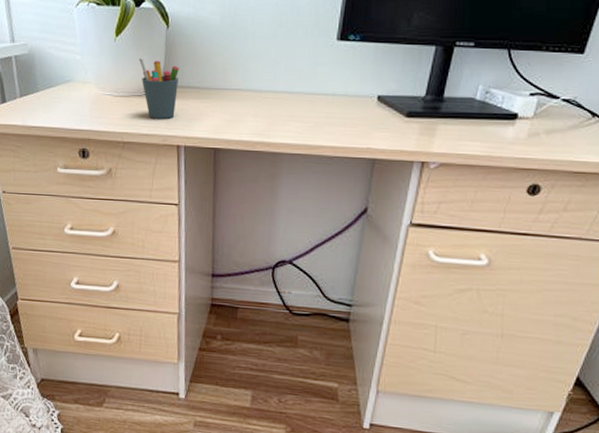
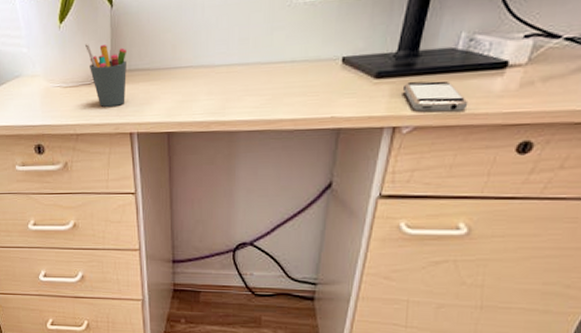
smartphone: none [431,124,486,153] -> present [403,81,469,112]

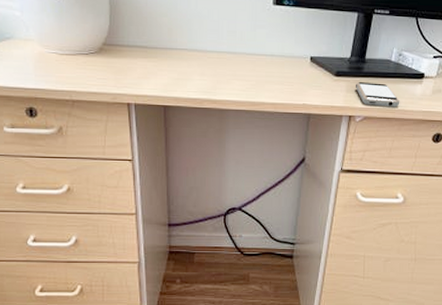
pen holder: present [84,44,127,107] -> none [82,16,125,77]

